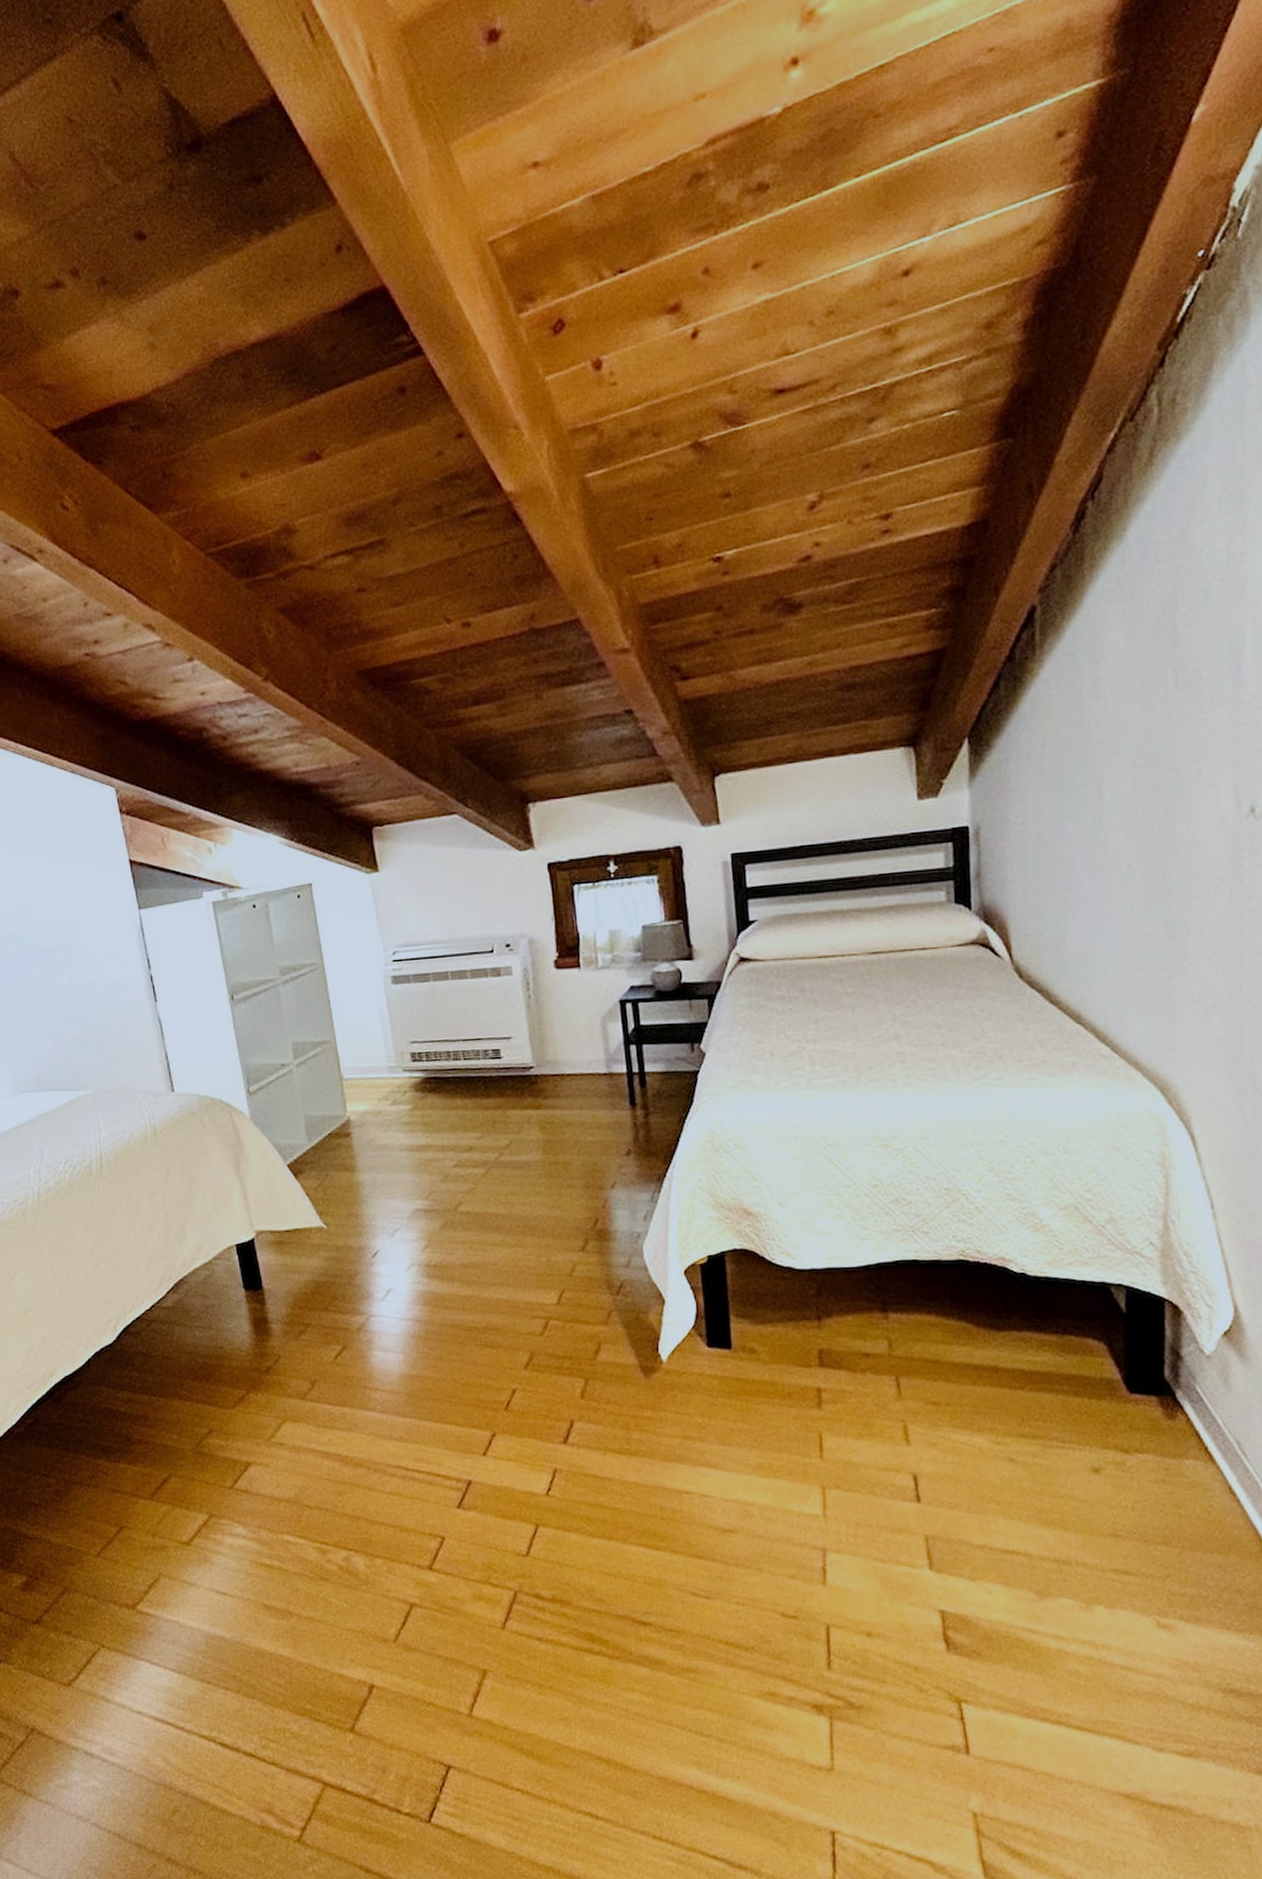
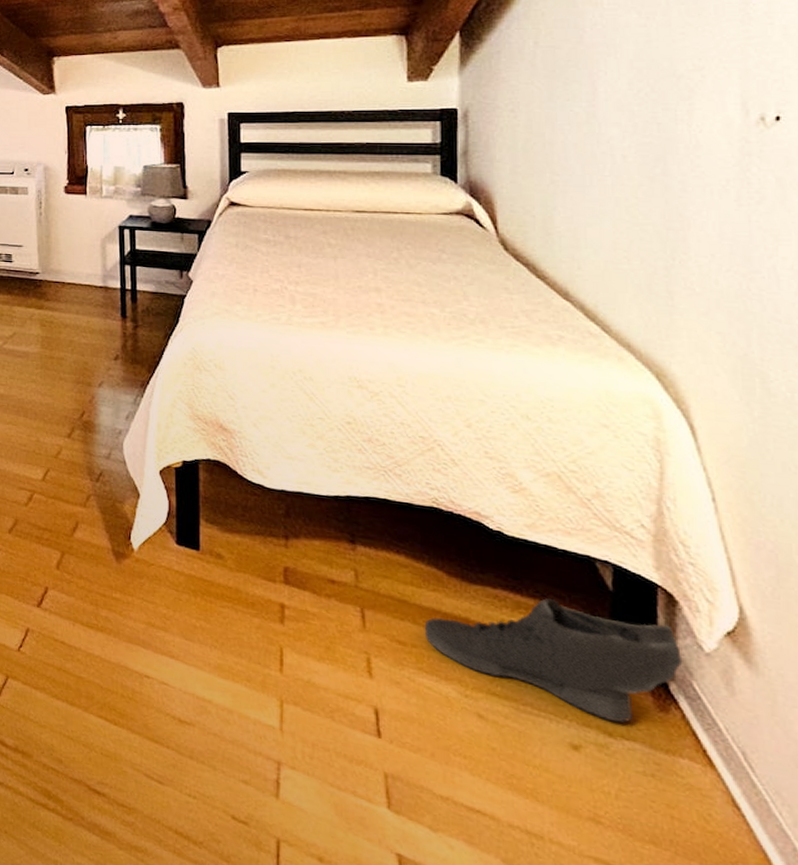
sneaker: none [956,1331,1188,1439] -> present [424,598,683,723]

